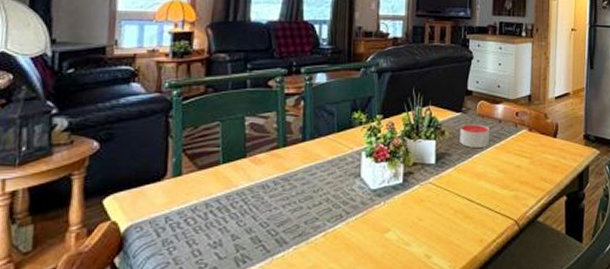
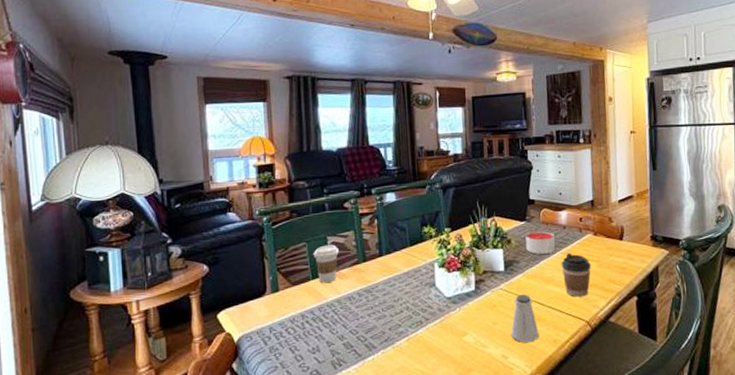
coffee cup: none [227,125,257,169] -> present [313,244,339,284]
saltshaker: none [436,189,466,242] -> present [510,294,539,343]
coffee cup: none [494,148,523,195] -> present [561,253,591,297]

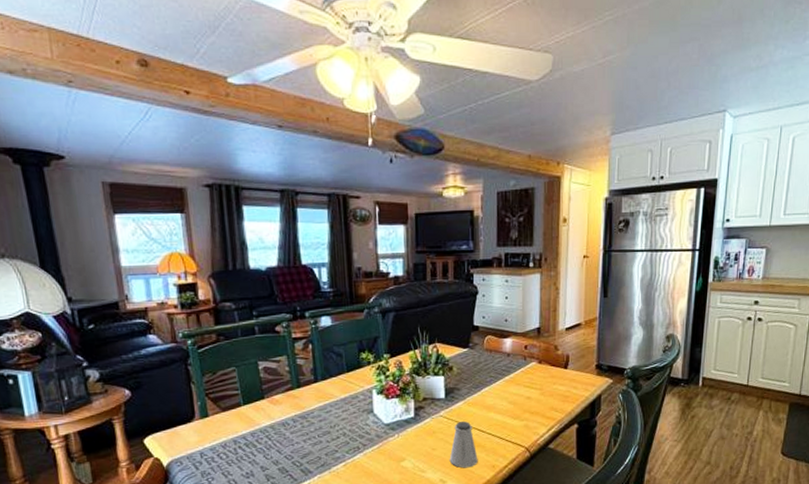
coffee cup: present [313,244,339,284] -> none [243,369,271,409]
candle: present [525,231,555,254] -> none [468,358,499,382]
coffee cup: present [561,253,591,297] -> none [503,381,533,424]

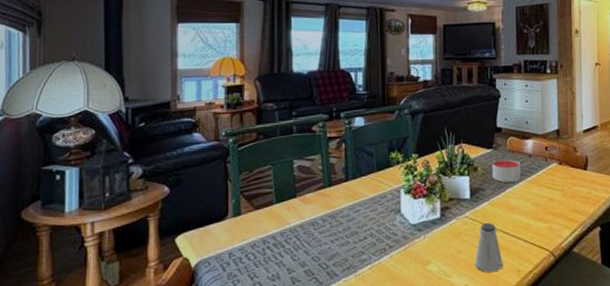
candle: none [468,358,499,382] -> present [492,159,521,183]

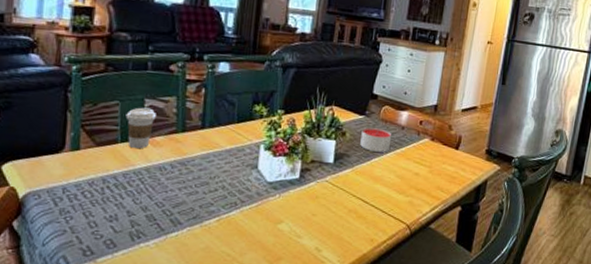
coffee cup: none [278,168,304,208] -> present [125,107,156,149]
saltshaker: present [474,222,503,273] -> none [328,189,358,239]

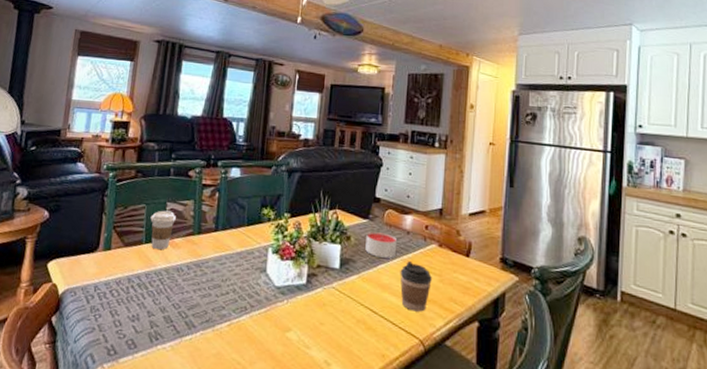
coffee cup: none [392,155,422,200] -> present [400,261,432,312]

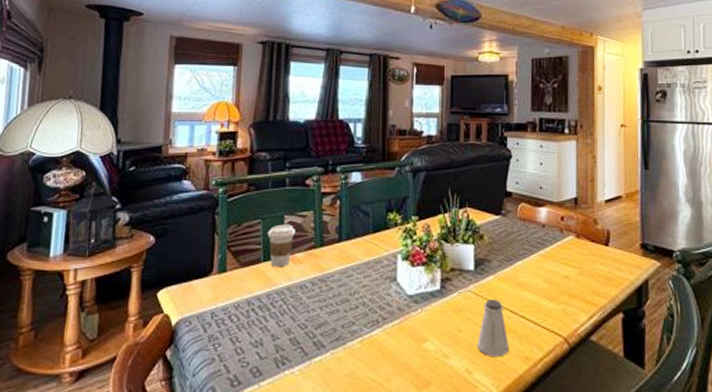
saltshaker: none [336,296,368,353] -> present [477,298,509,357]
candle: present [365,232,398,258] -> none [500,228,533,254]
coffee cup: present [400,261,432,312] -> none [538,256,572,308]

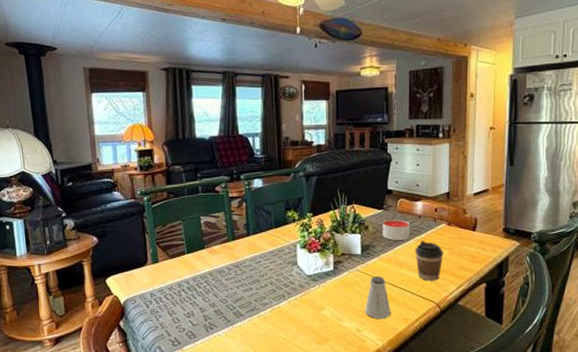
coffee cup: present [267,224,295,267] -> none [188,223,211,258]
candle: none [500,228,533,254] -> present [382,219,411,241]
coffee cup: none [538,256,572,308] -> present [415,241,443,281]

